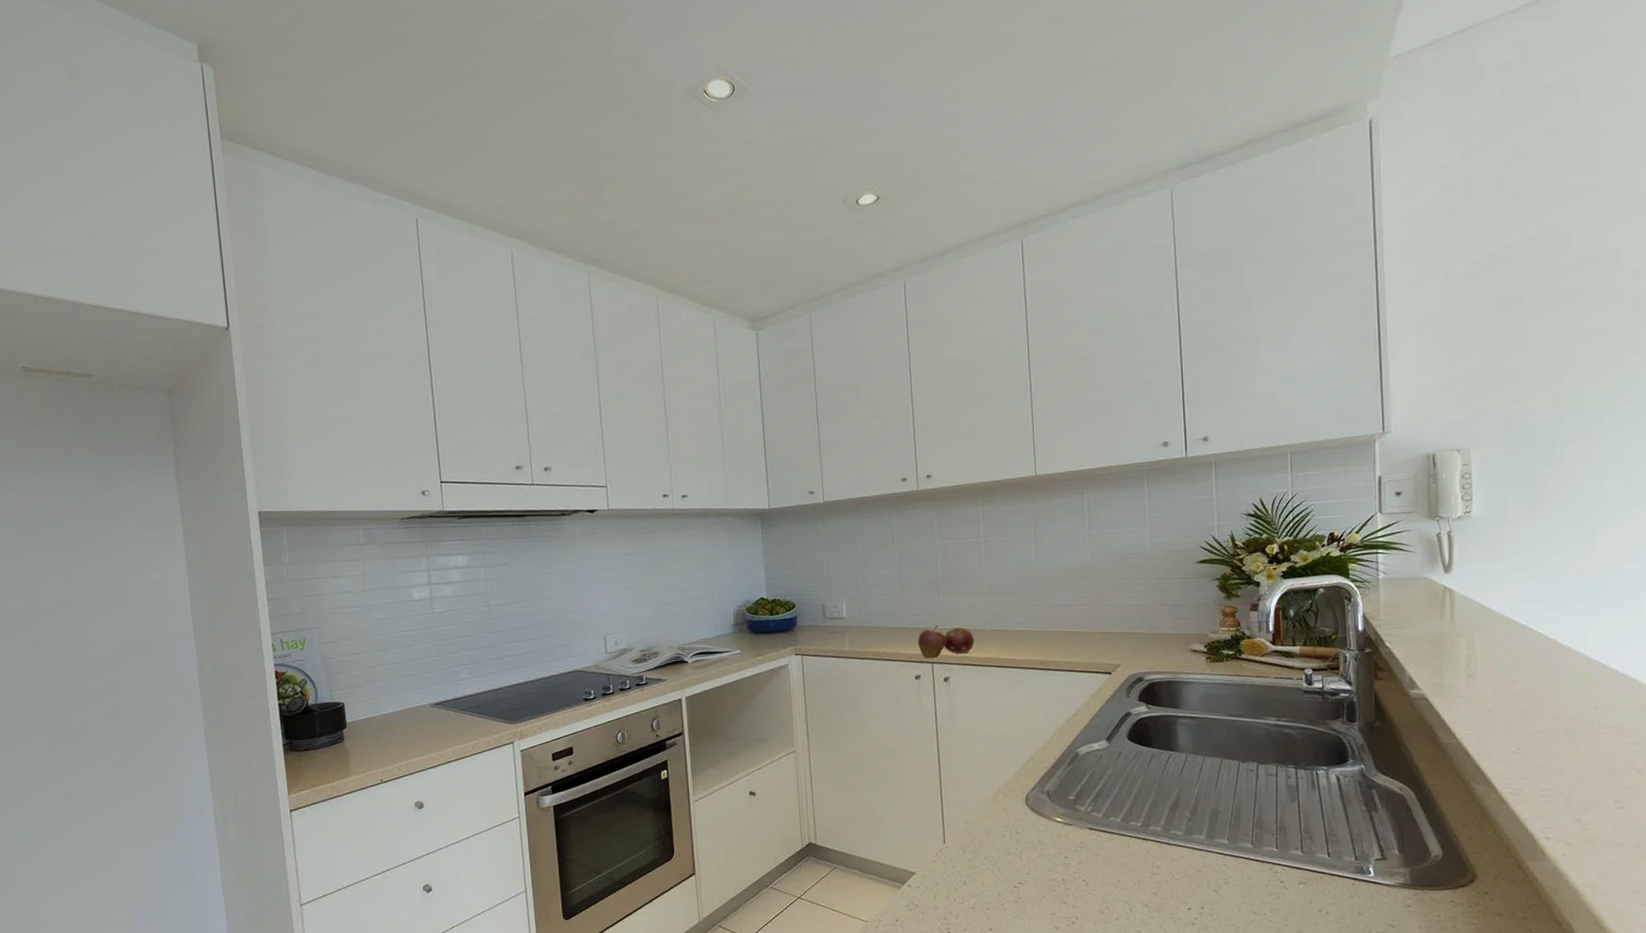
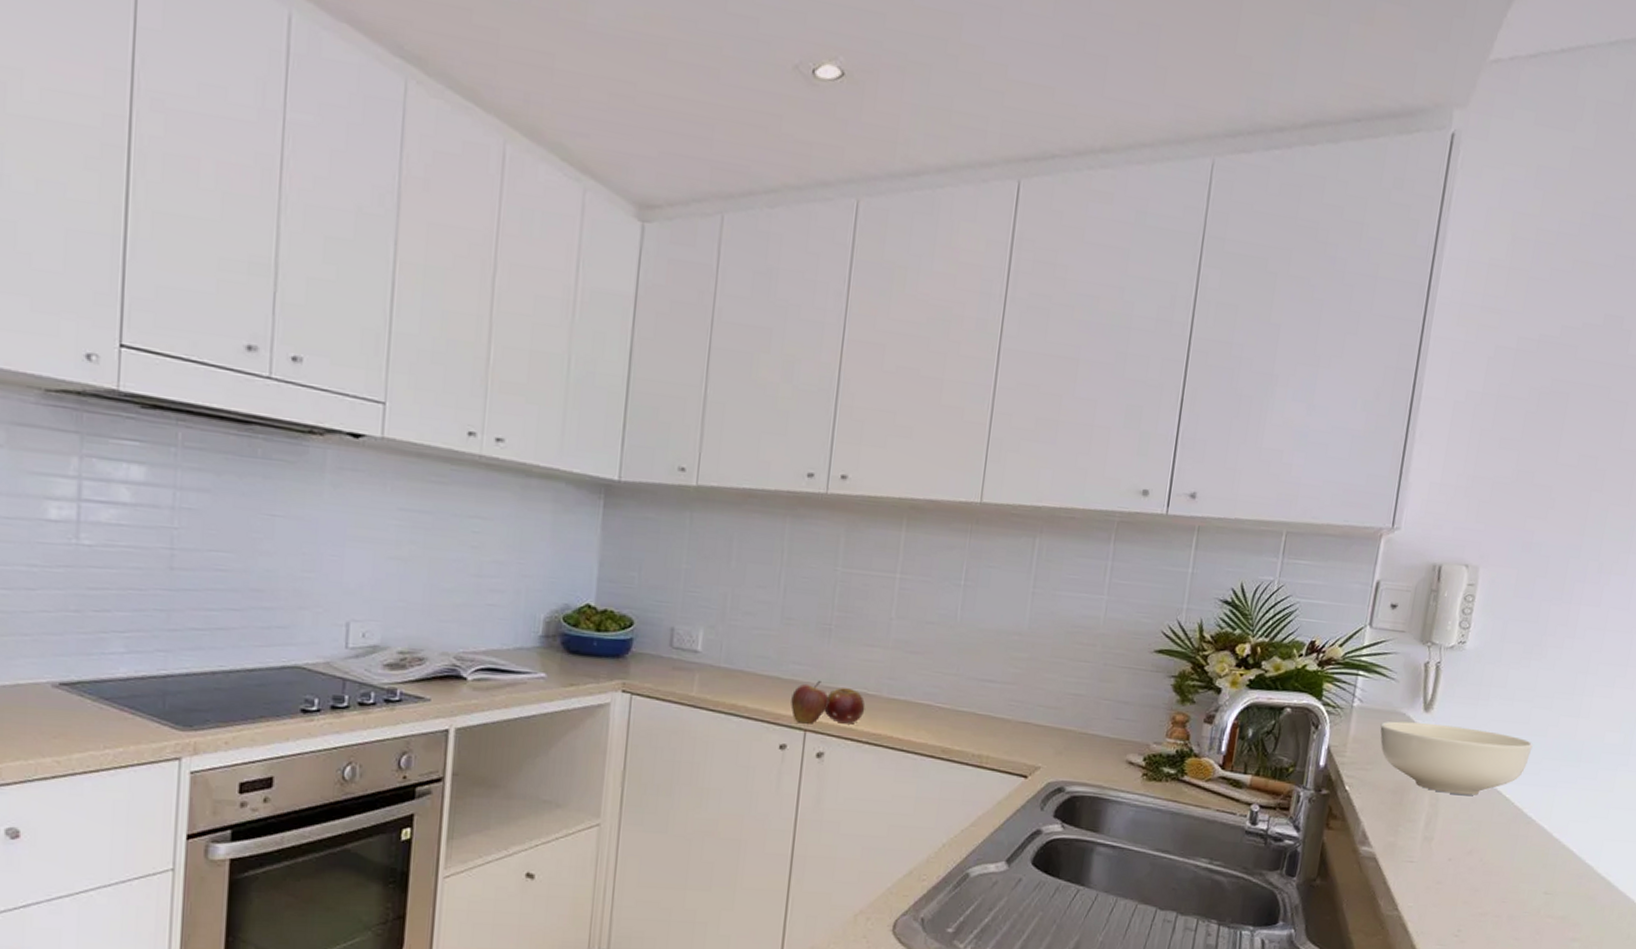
bowl: none [1407,580,1554,637] -> present [1380,721,1533,795]

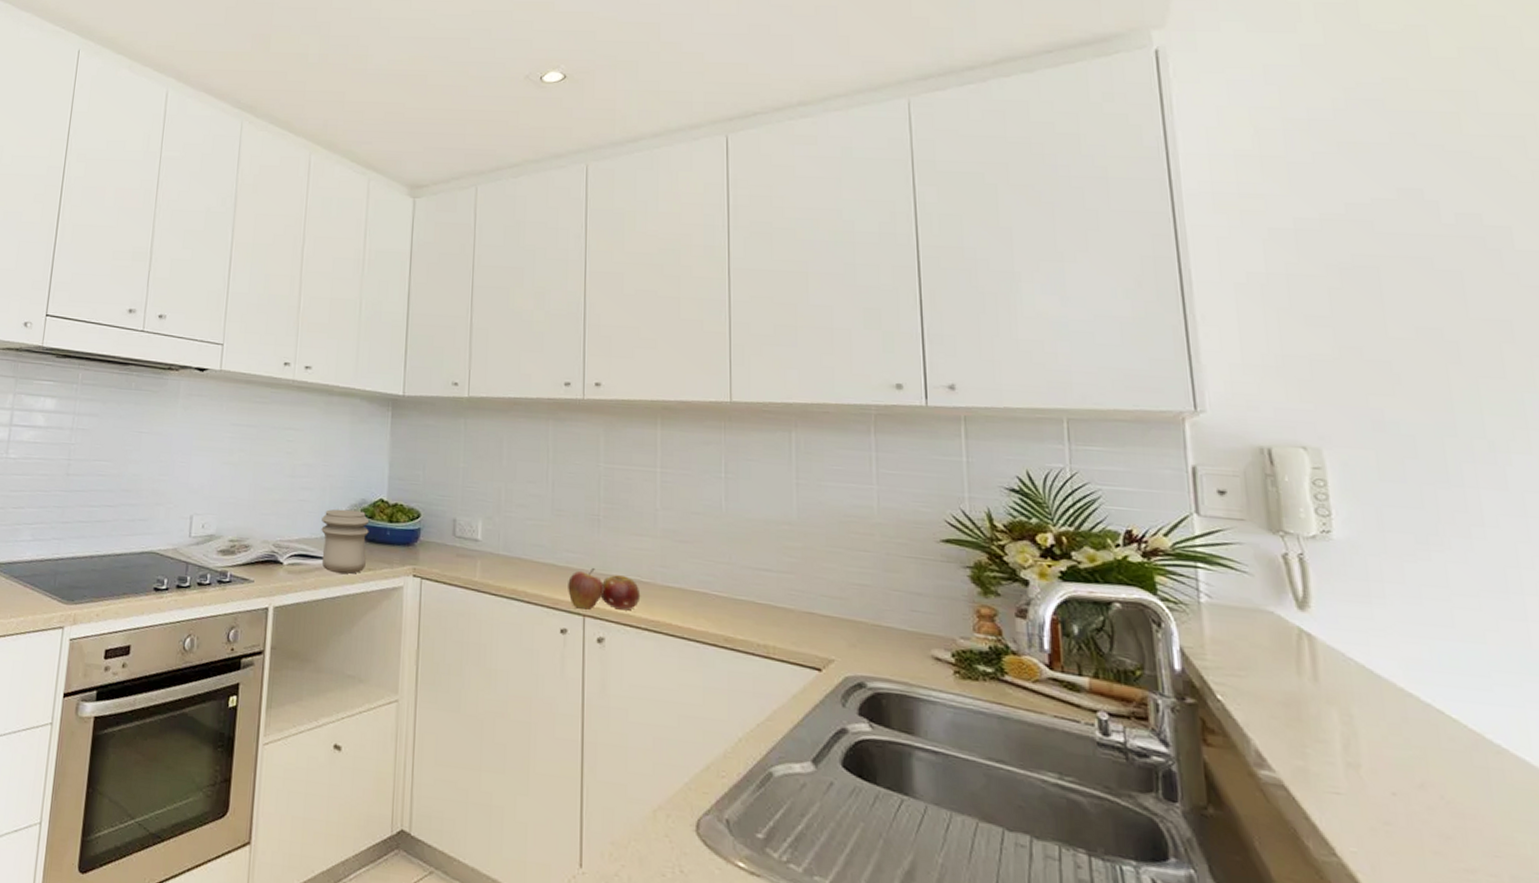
jar: none [514,615,573,690] -> present [321,509,370,574]
bowl: present [1380,721,1533,795] -> none [1243,620,1471,714]

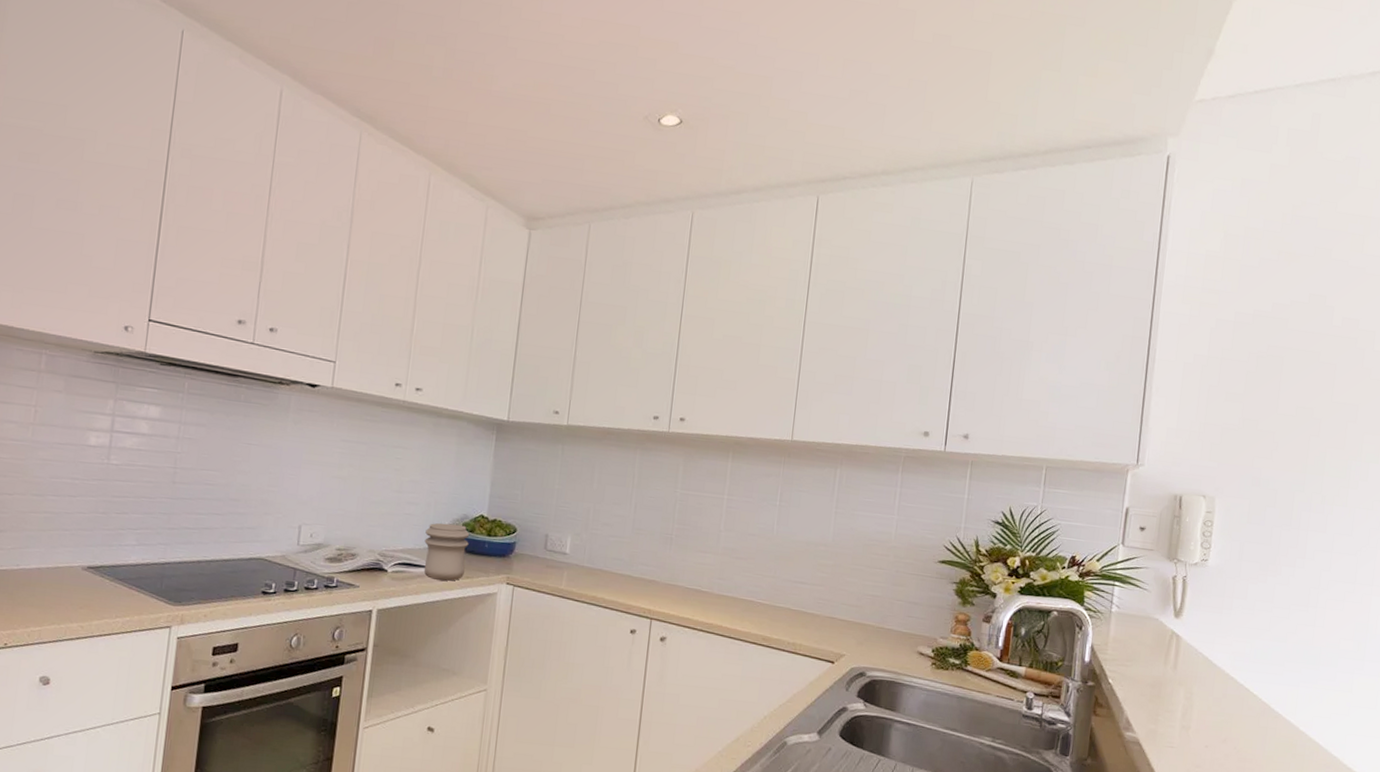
apple: present [568,568,603,610] -> none [639,579,670,614]
fruit: present [600,575,641,611] -> none [666,585,700,615]

